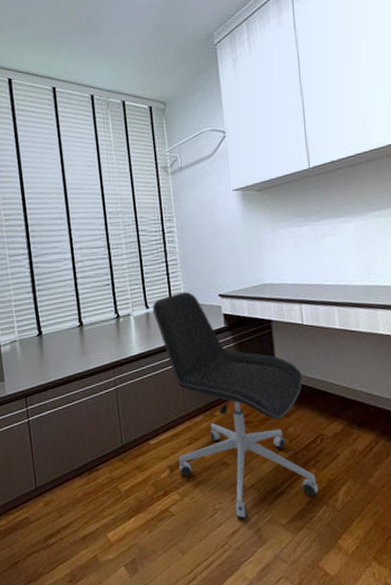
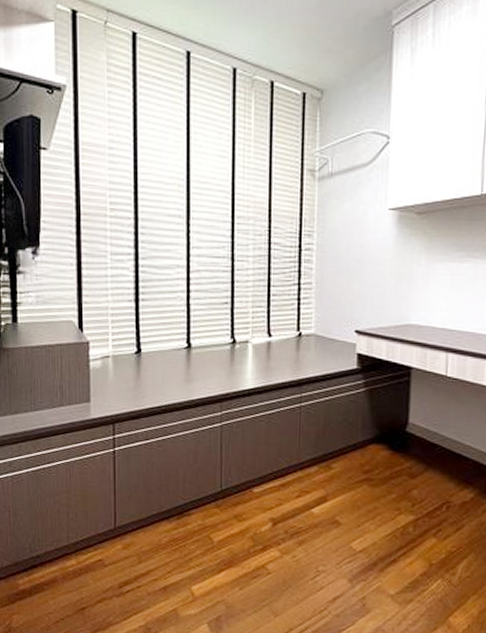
office chair: present [152,291,319,519] -> none [275,322,437,585]

